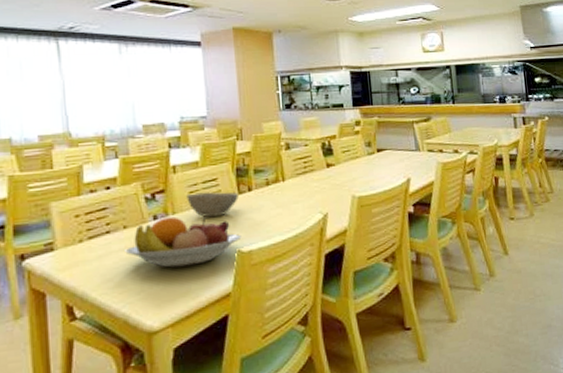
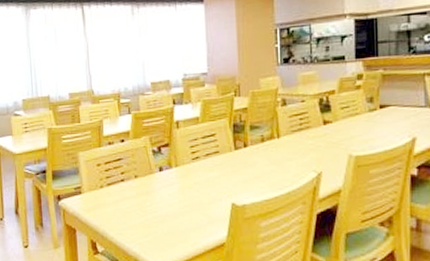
fruit bowl: present [125,216,242,268] -> none [136,169,236,216]
bowl: present [186,192,239,218] -> none [188,147,235,172]

